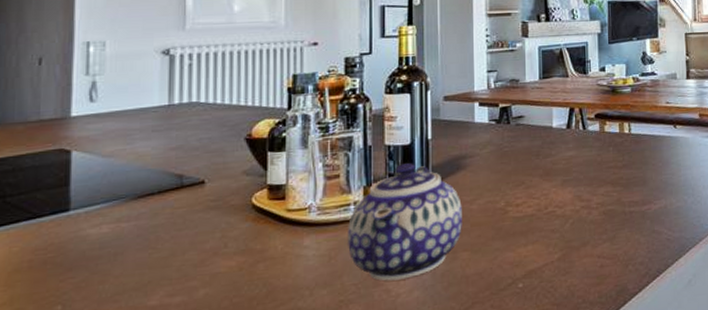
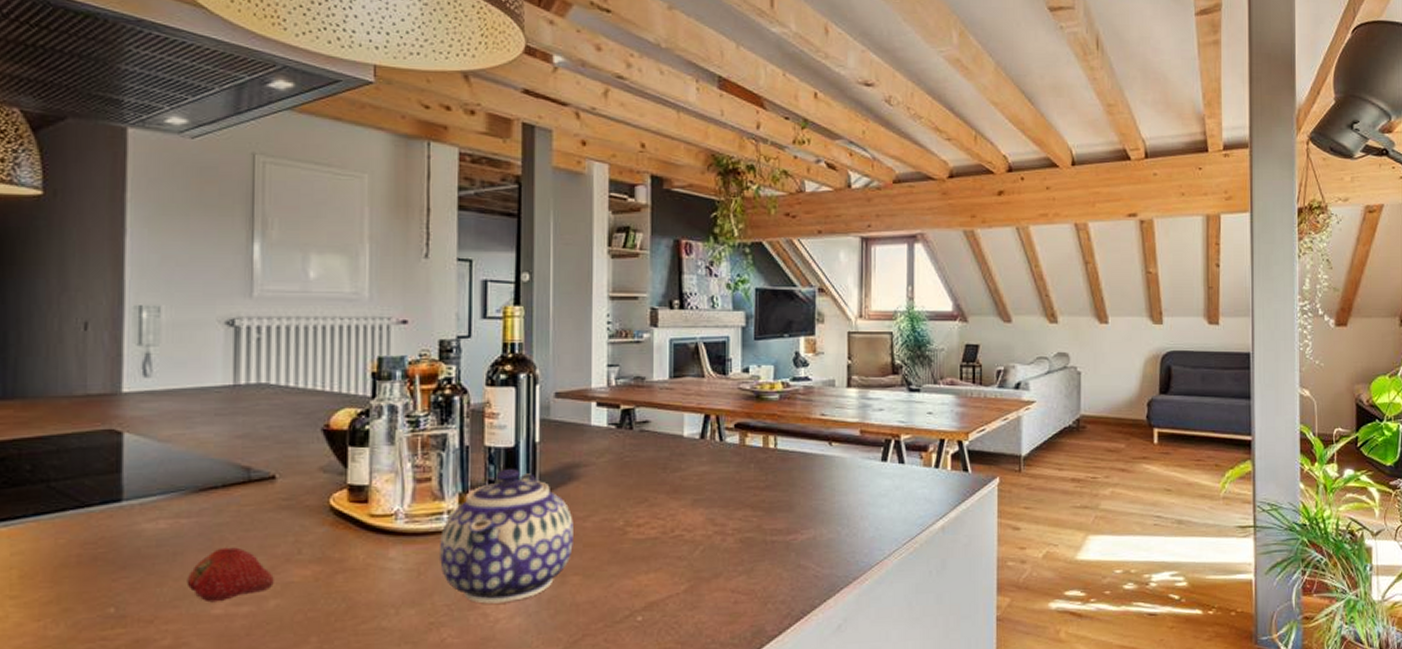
fruit: none [126,245,203,295] -> present [187,547,274,603]

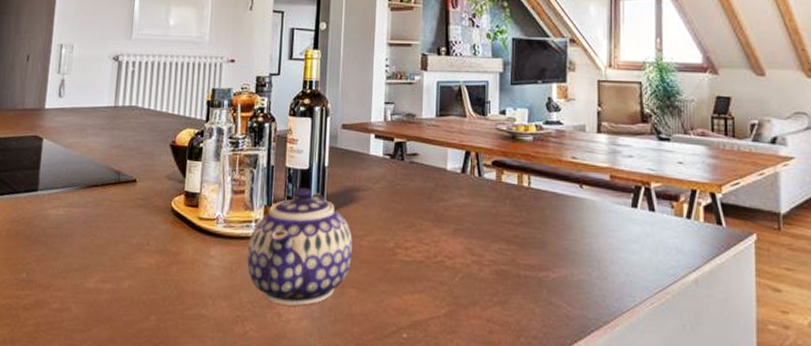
fruit: present [187,547,274,603] -> none [72,234,129,278]

